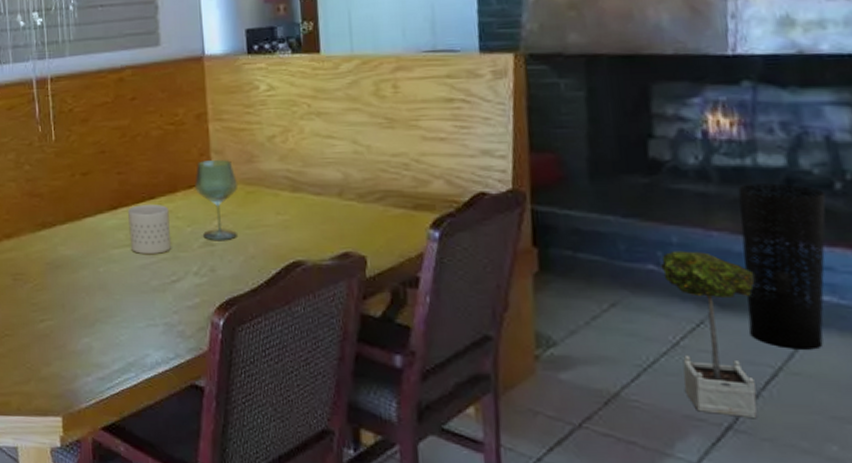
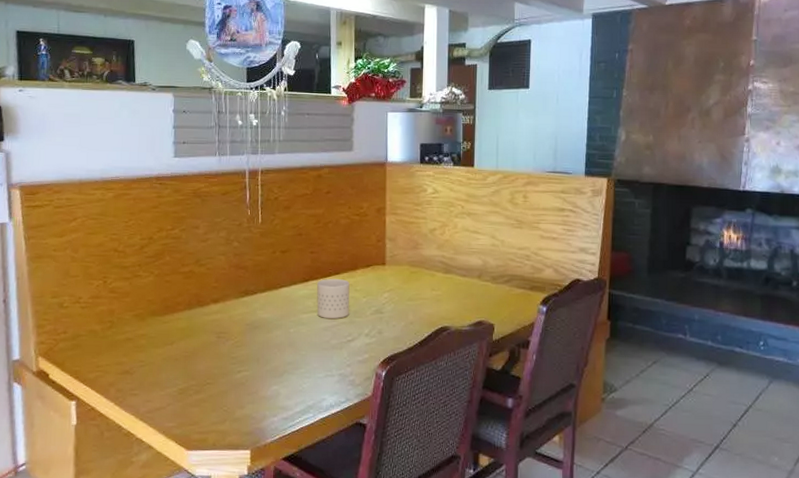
wine glass: present [195,159,239,240] -> none [372,245,405,309]
potted tree: present [660,251,758,419] -> none [686,325,741,441]
umbrella stand: present [738,183,826,350] -> none [735,280,787,394]

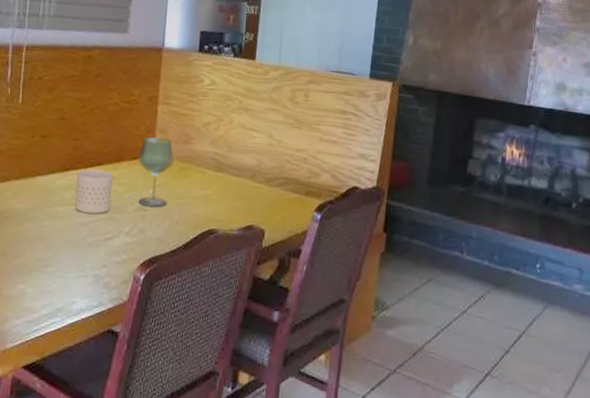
wine glass: none [372,245,405,309] -> present [138,137,175,207]

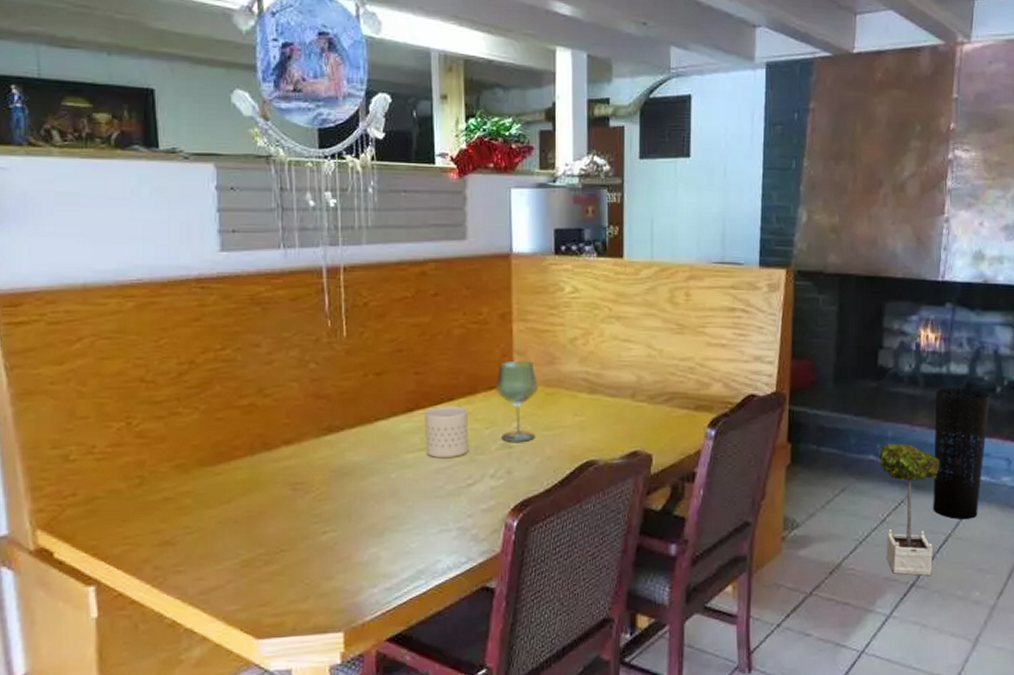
potted tree: none [463,243,518,368] -> present [878,443,940,576]
umbrella stand: none [510,199,566,320] -> present [933,387,990,519]

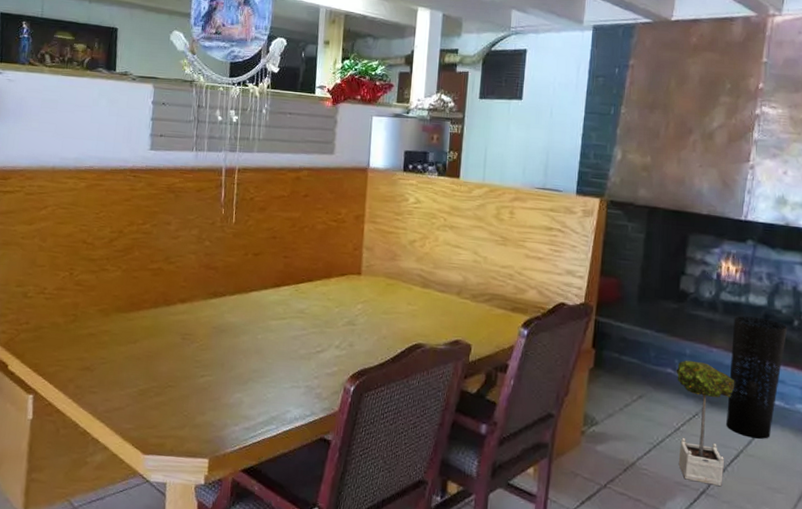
mug: present [424,407,469,459] -> none [287,285,323,328]
wine glass: present [496,360,539,442] -> none [346,254,381,322]

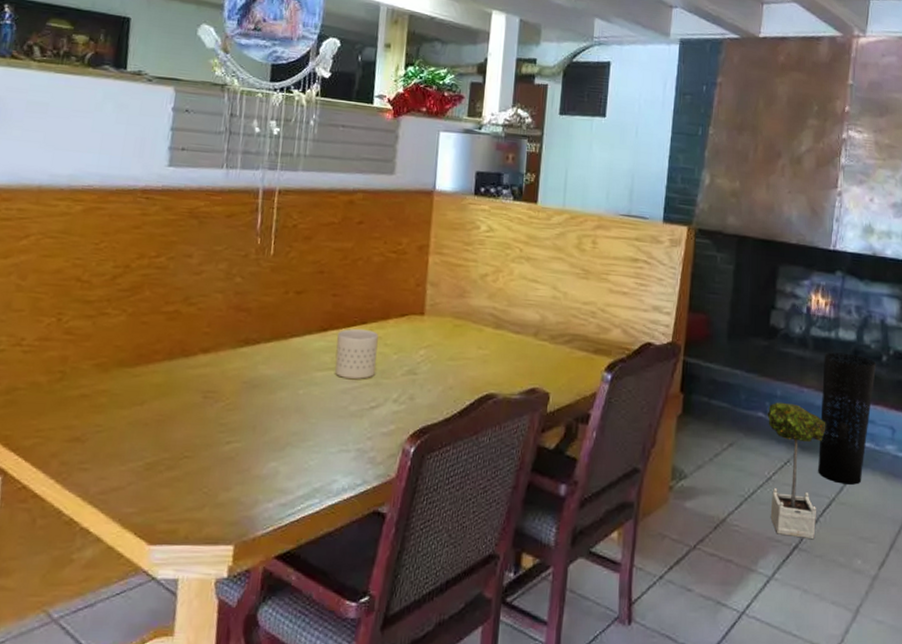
mug: none [287,285,323,328] -> present [335,329,379,380]

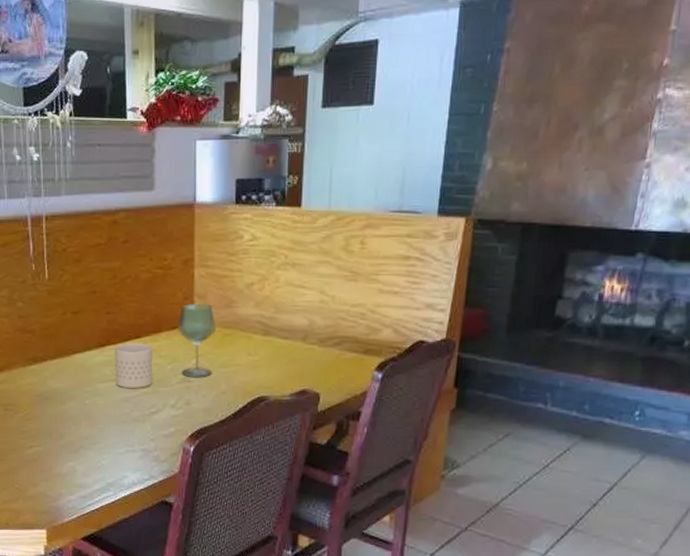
wine glass: none [407,291,448,370] -> present [178,303,217,377]
potted tree: present [767,402,826,540] -> none [545,393,613,522]
umbrella stand: present [818,352,876,485] -> none [600,340,676,470]

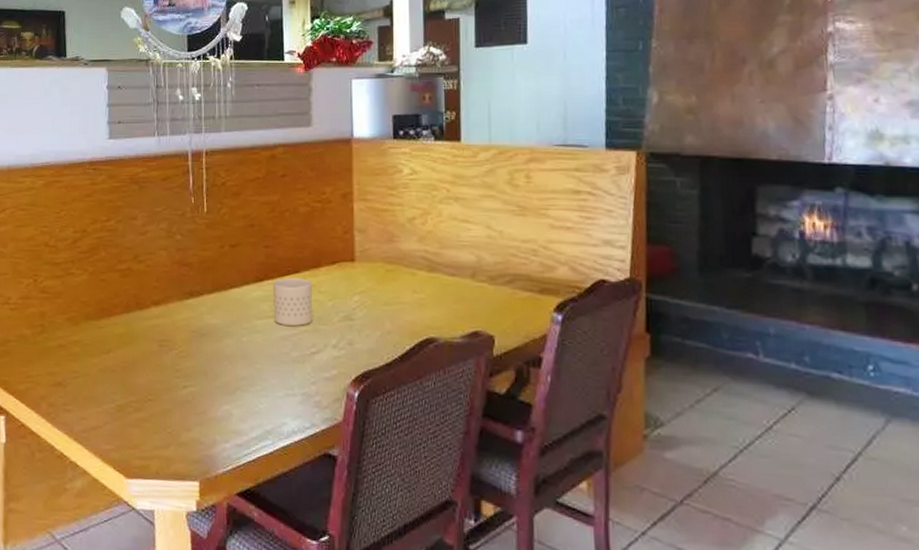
wine glass: present [178,303,217,377] -> none [338,237,379,315]

